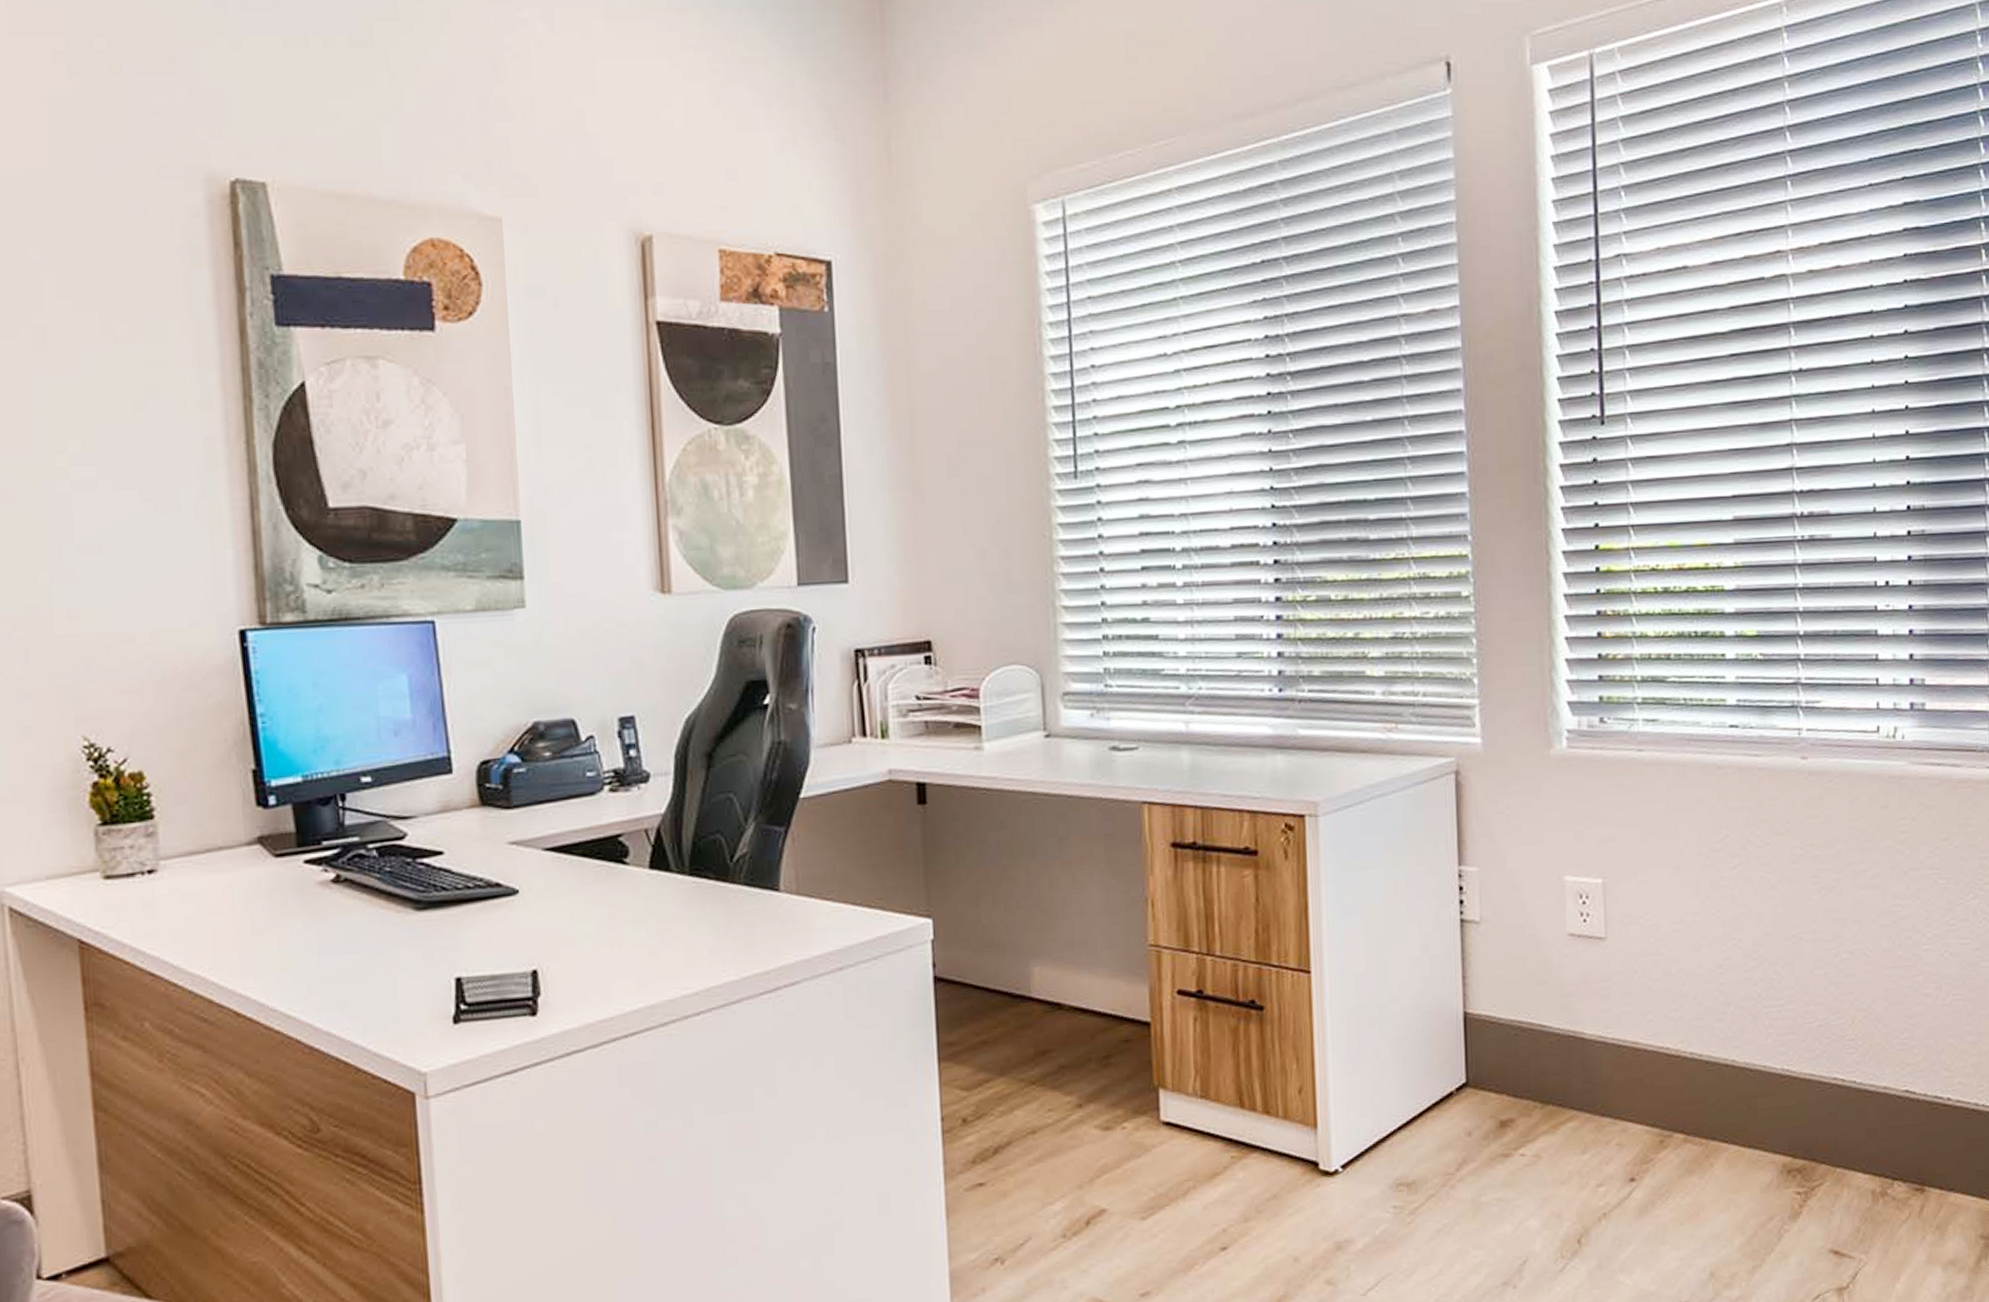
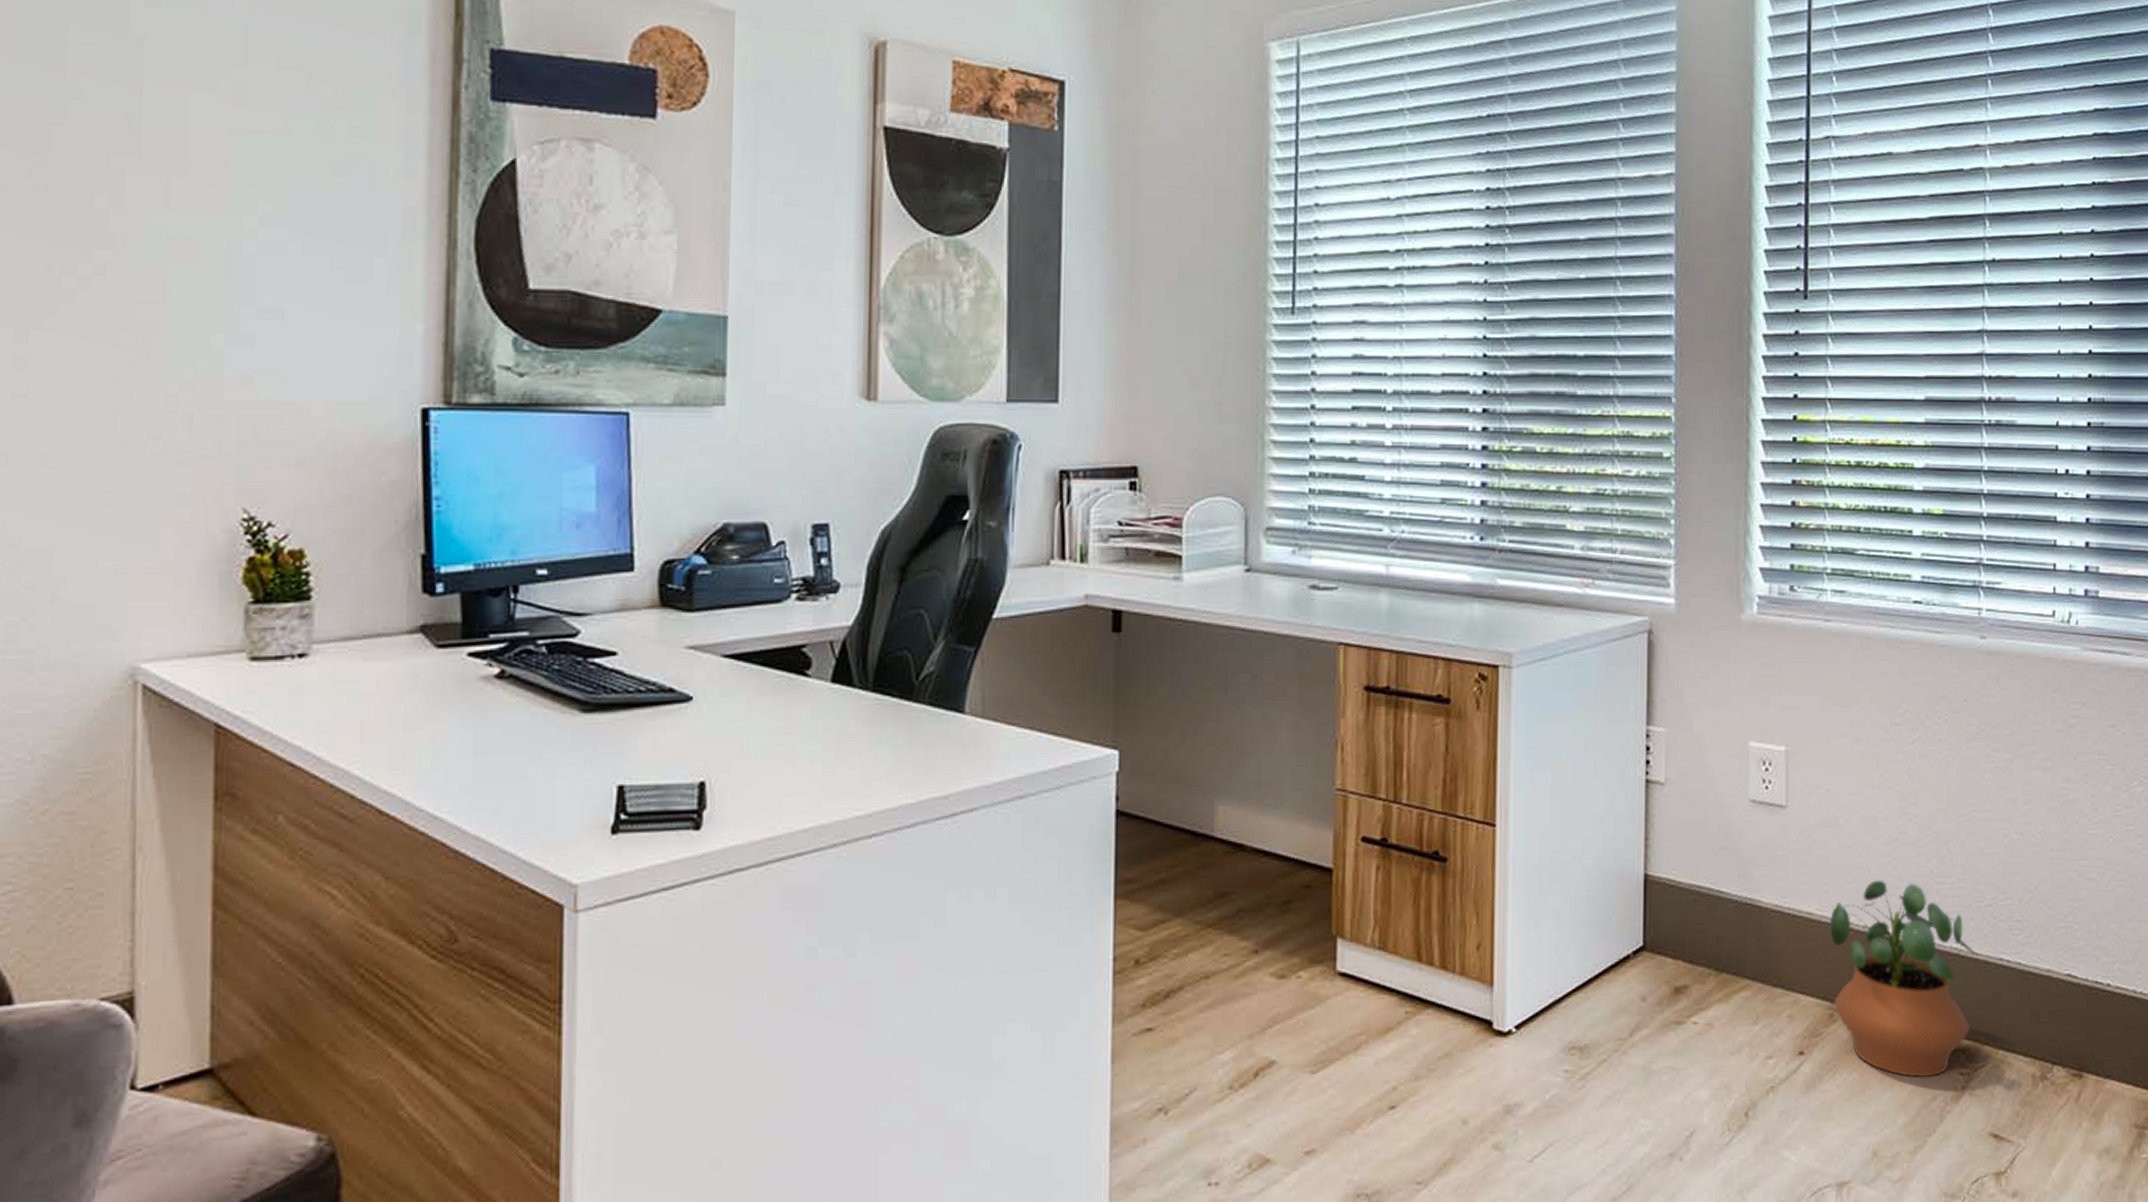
potted plant: none [1655,1006,1810,1199] -> present [1829,880,1977,1077]

